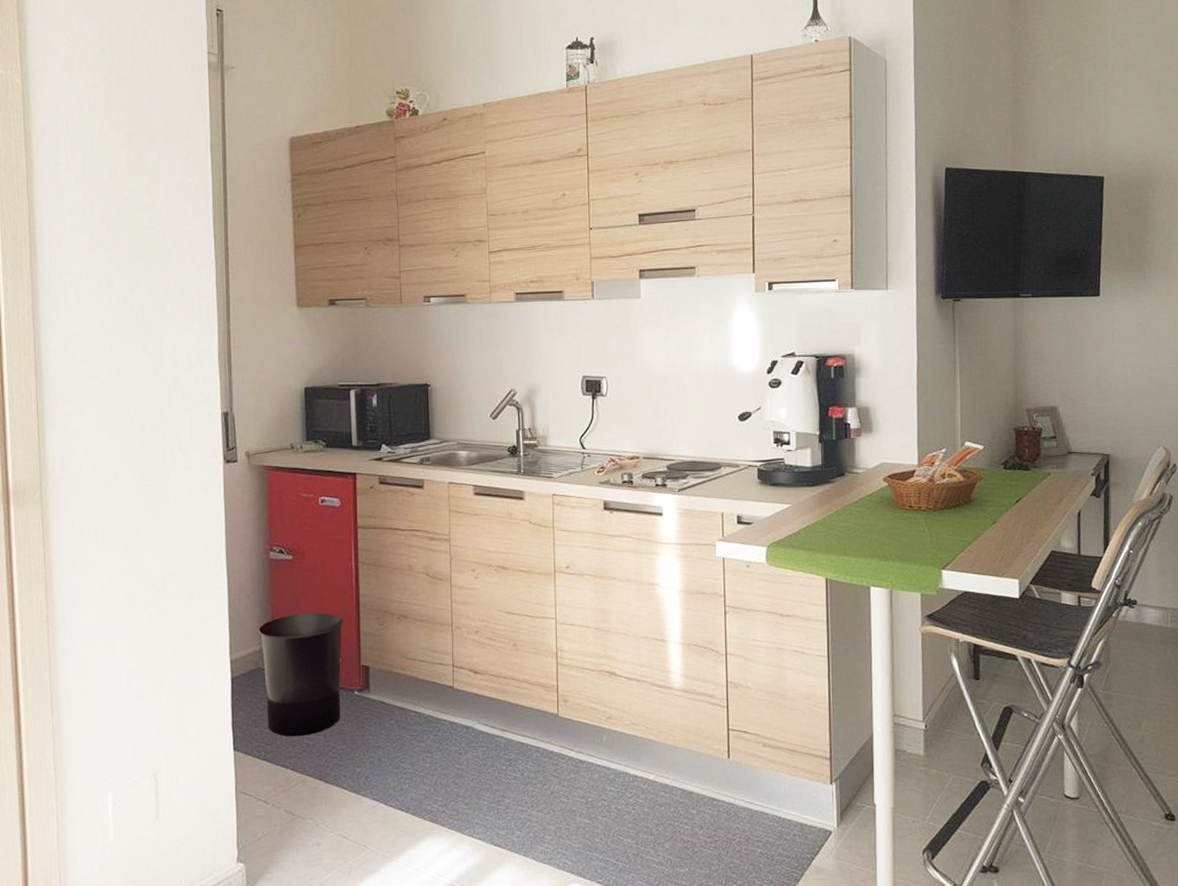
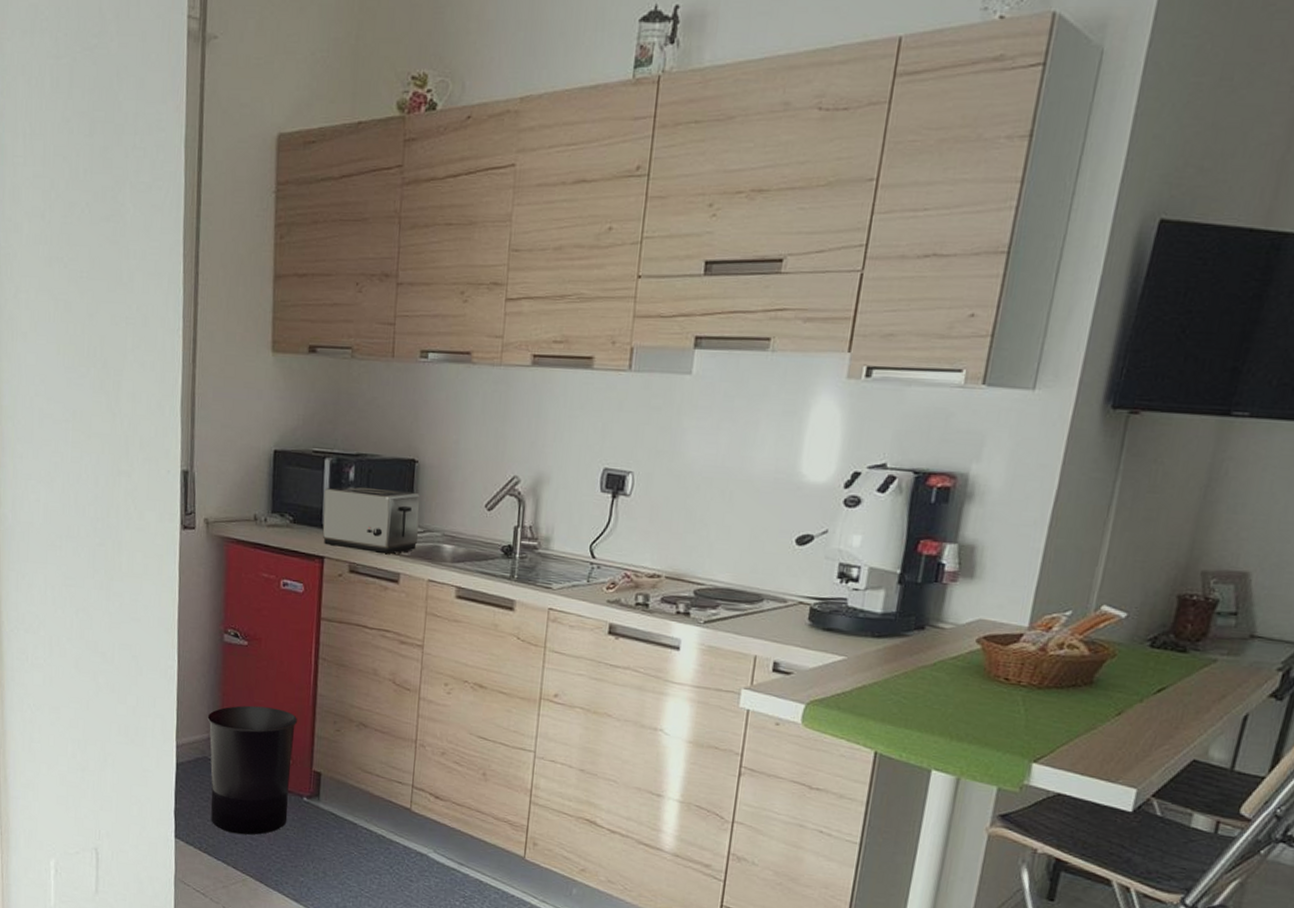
toaster: none [351,410,437,465] -> present [322,486,421,555]

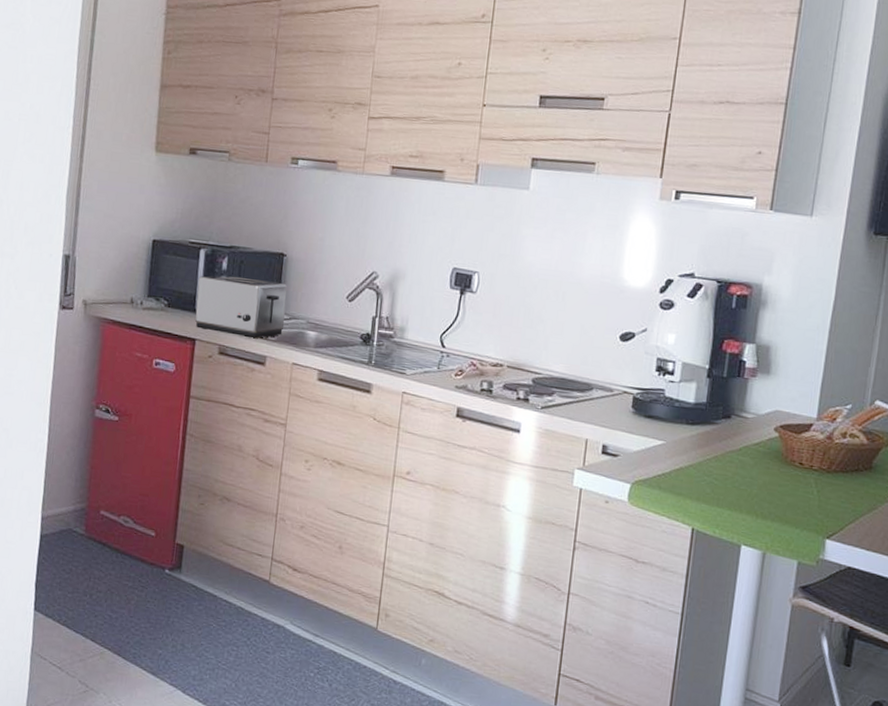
waste bin: present [207,705,298,835] -> none [72,478,164,607]

